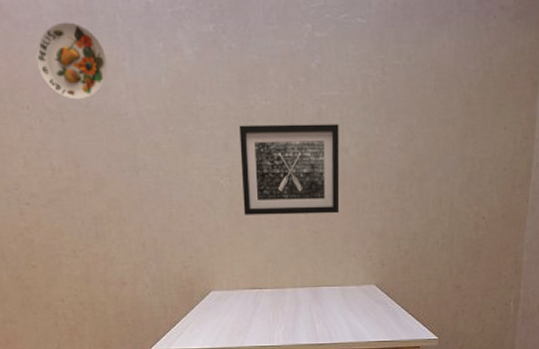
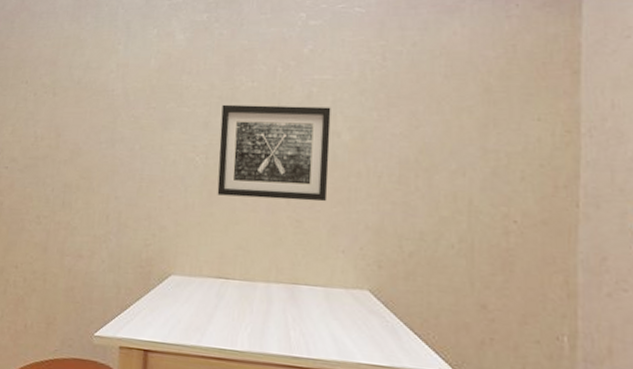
decorative plate: present [36,22,108,100] -> none [42,13,104,77]

